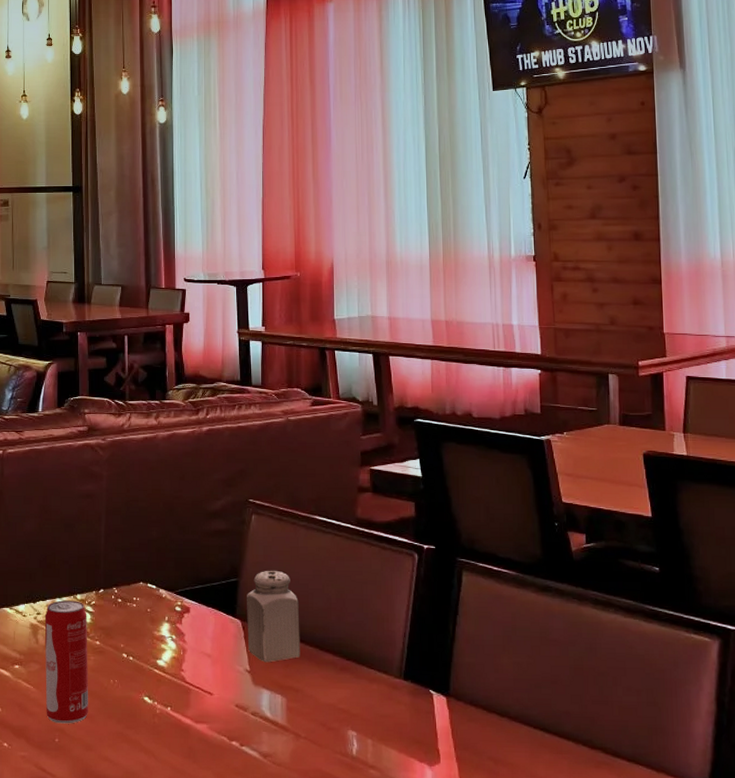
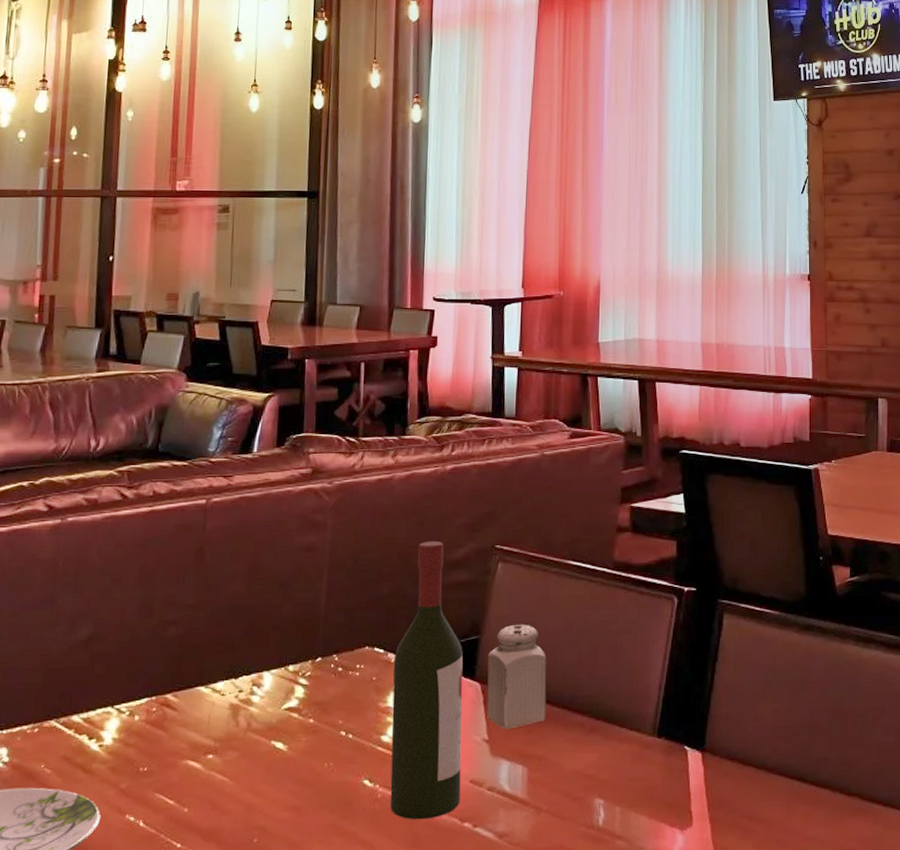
beverage can: present [44,600,89,724] -> none [244,673,300,821]
wine bottle: none [164,493,228,736] -> present [390,540,463,820]

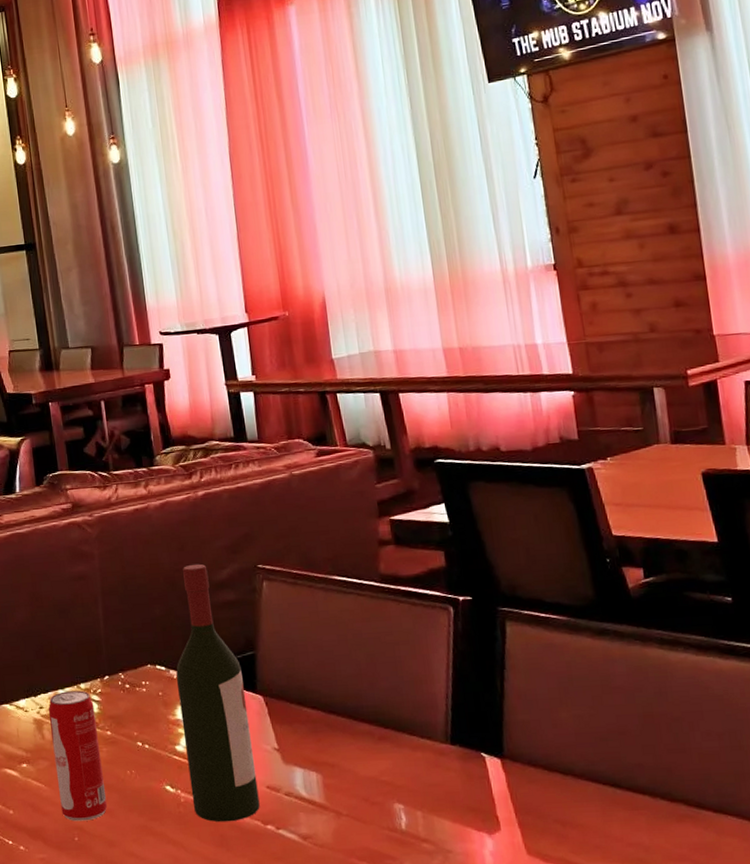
beverage can: none [244,673,300,821] -> present [48,690,108,821]
salt shaker: present [487,624,547,729] -> none [265,639,333,739]

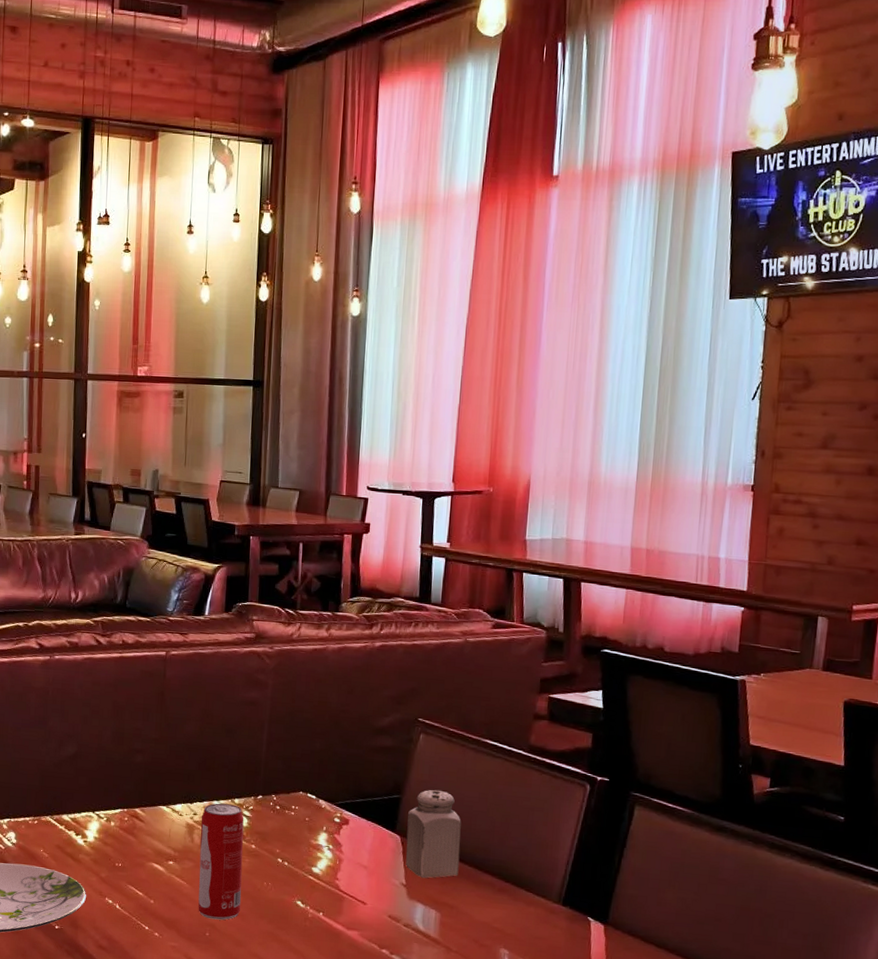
wine bottle: present [176,563,260,822] -> none [318,708,386,941]
salt shaker: none [265,639,333,739] -> present [405,789,461,878]

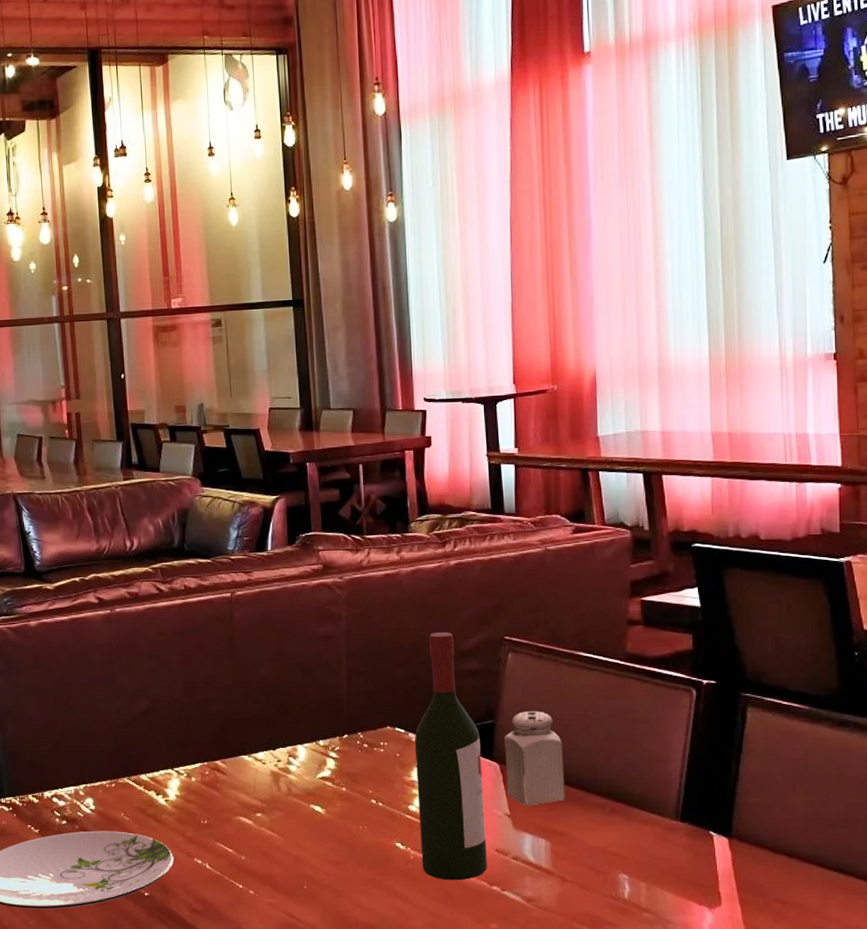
beverage can: present [198,803,244,920] -> none [285,747,338,871]
wine bottle: none [318,708,386,941] -> present [414,631,487,881]

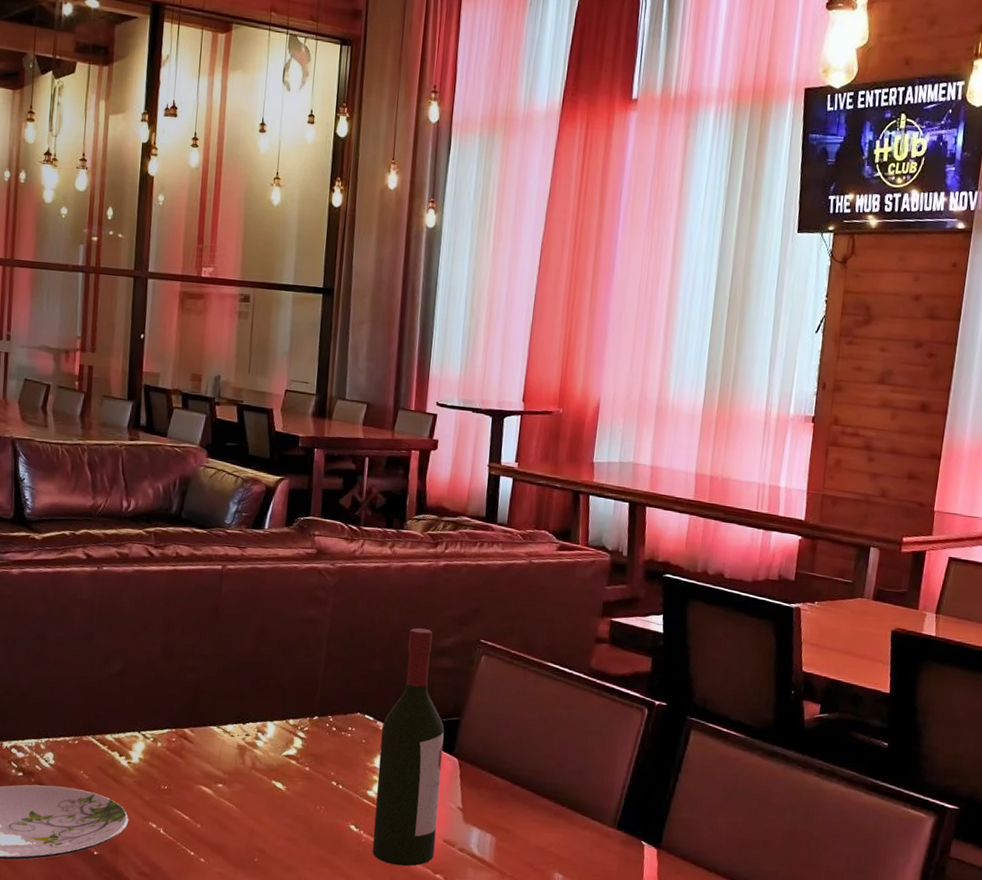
salt shaker: present [503,710,565,806] -> none [463,712,520,802]

